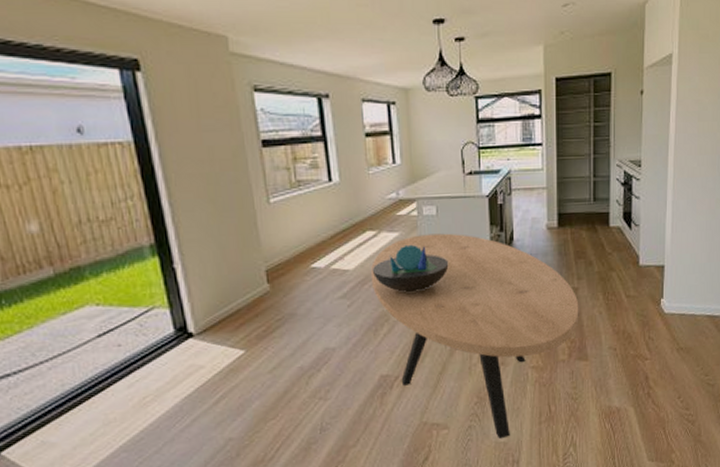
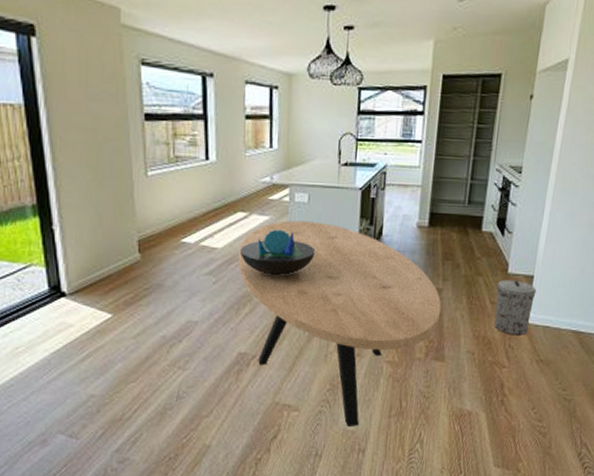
trash can: none [630,271,669,327] -> present [494,280,537,336]

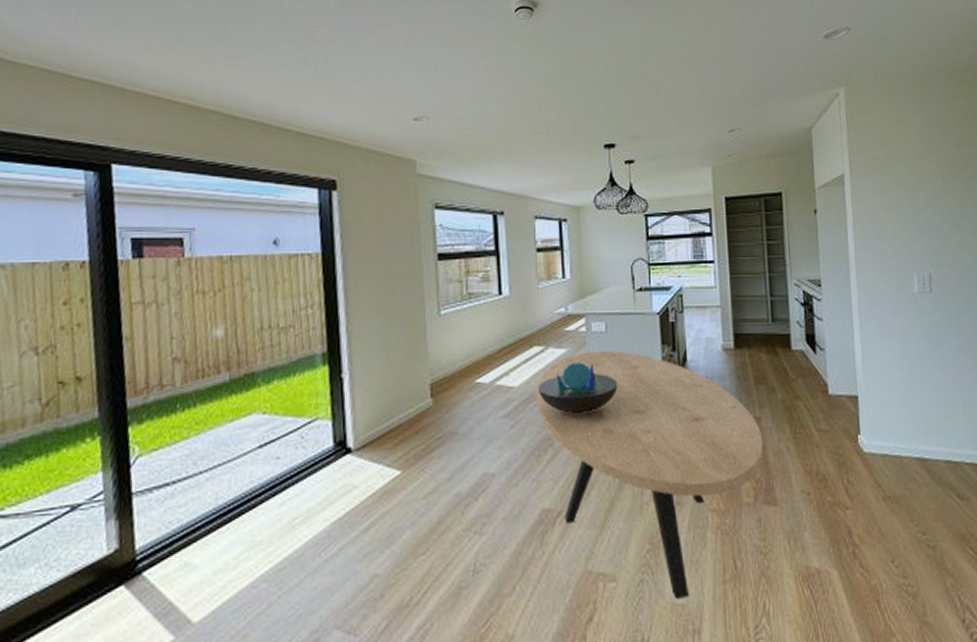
trash can: present [494,280,537,336] -> none [819,402,866,468]

